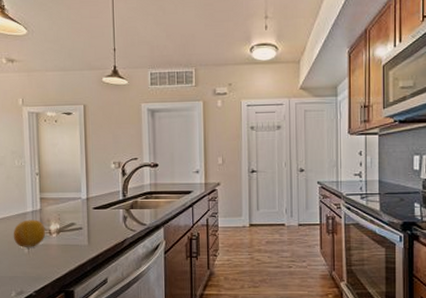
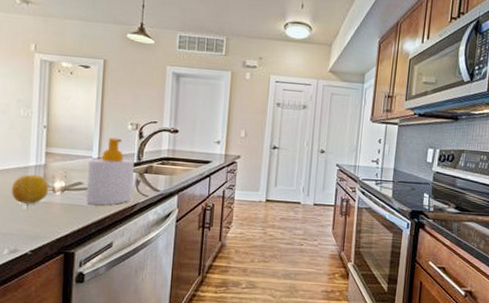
soap bottle: none [79,178,121,244] -> present [86,137,134,206]

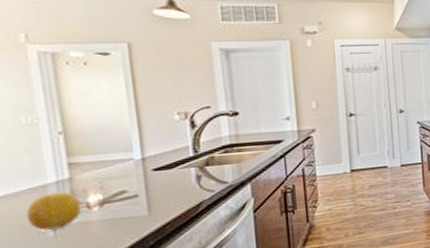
soap bottle: present [86,137,134,206] -> none [130,131,195,215]

